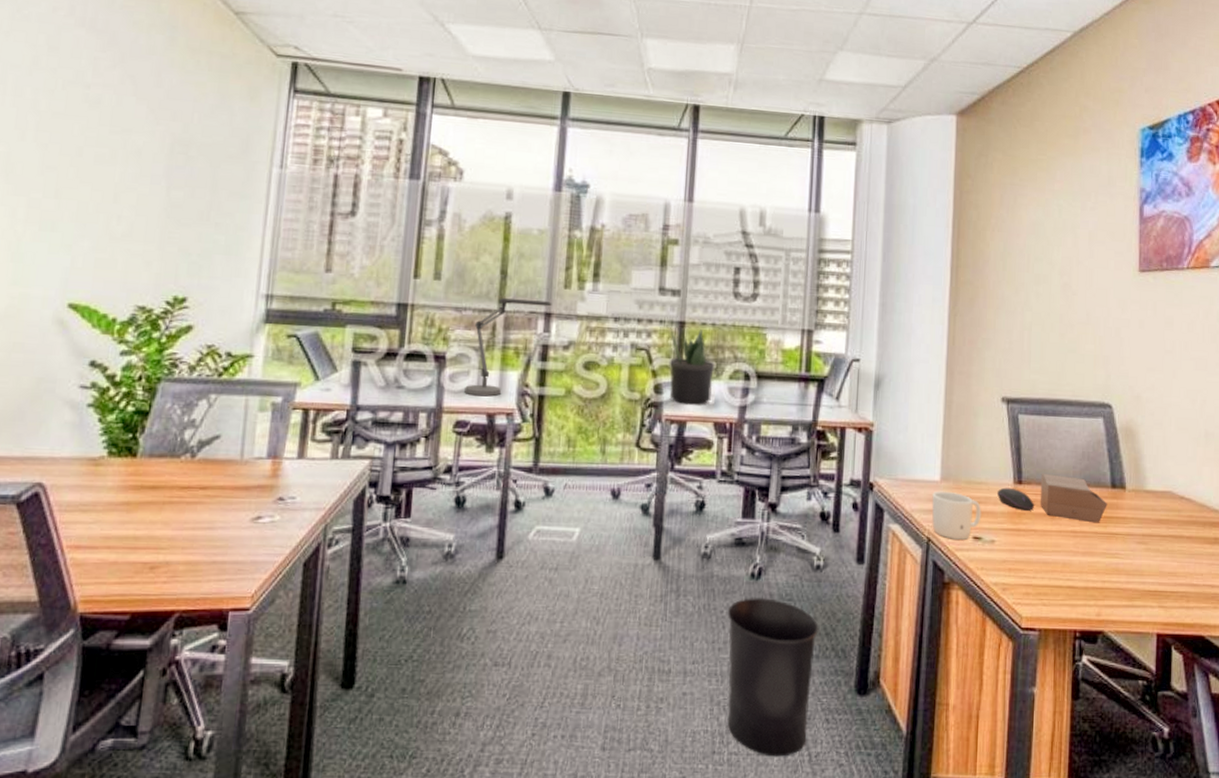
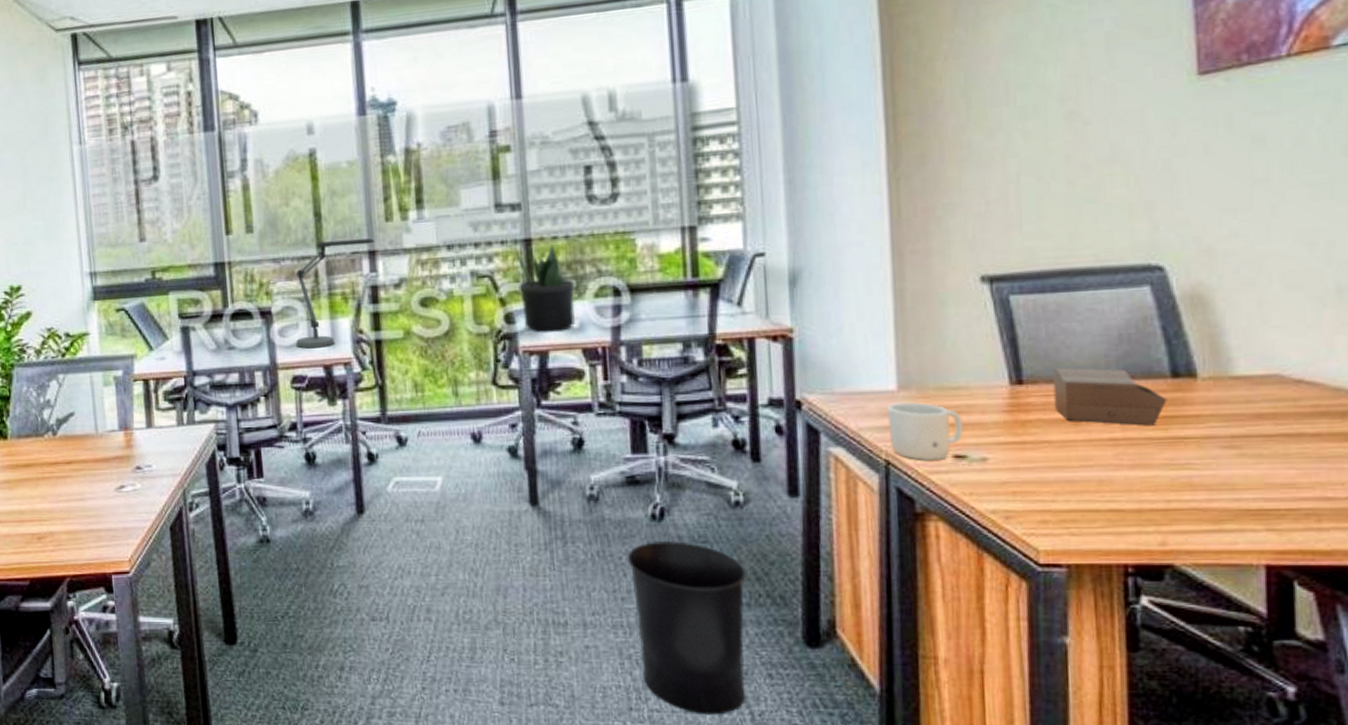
computer mouse: present [997,487,1035,511] -> none [985,390,1047,417]

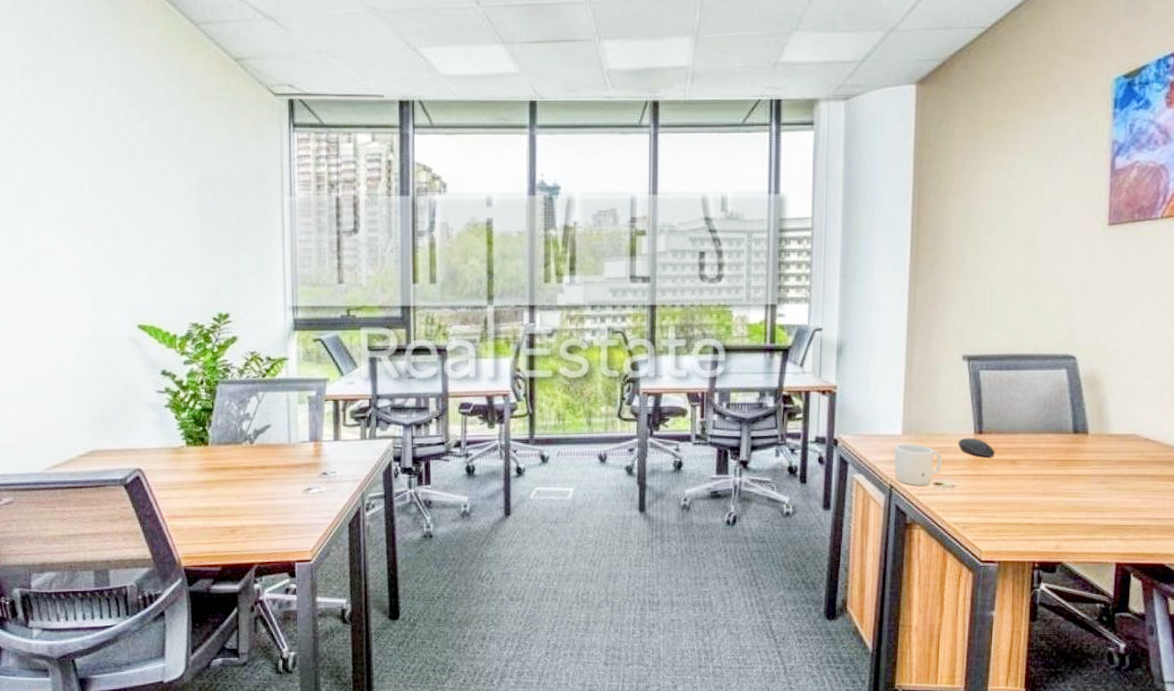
desk lamp: present [295,238,375,349] -> none [465,295,535,381]
planter: present [514,245,576,332] -> none [642,311,686,379]
waste bin: present [627,540,746,715] -> none [707,540,790,670]
computer mouse: none [985,390,1047,417] -> present [958,437,996,458]
sewing box: present [1052,367,1167,426] -> none [1000,423,1069,466]

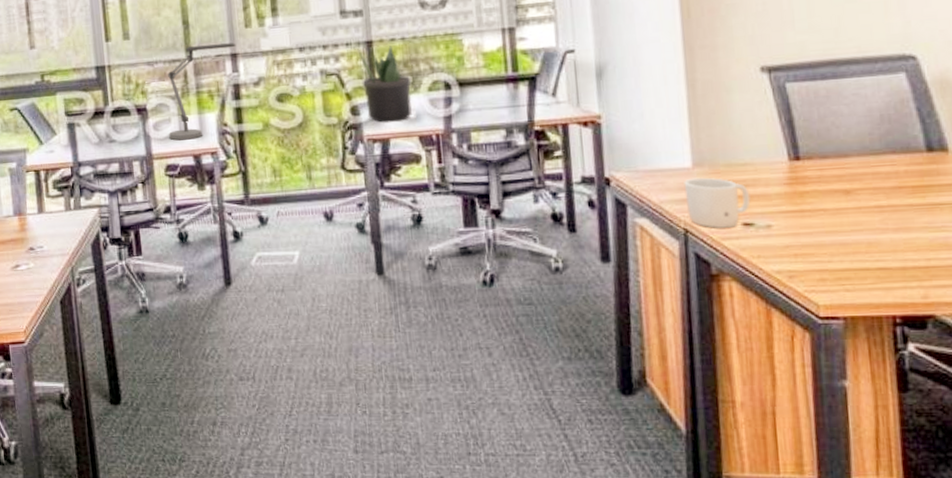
desk lamp: none [465,295,535,381] -> present [167,43,236,141]
planter: none [642,311,686,379] -> present [357,46,412,122]
computer mouse: present [958,437,996,458] -> none [768,165,821,189]

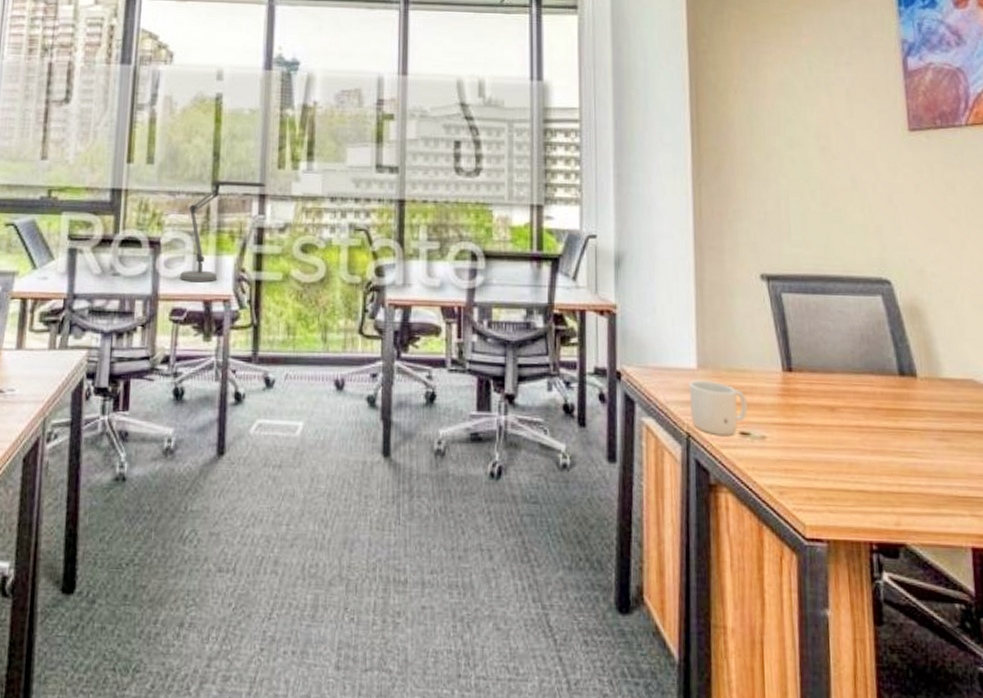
planter: present [357,46,412,122] -> none [389,206,439,288]

